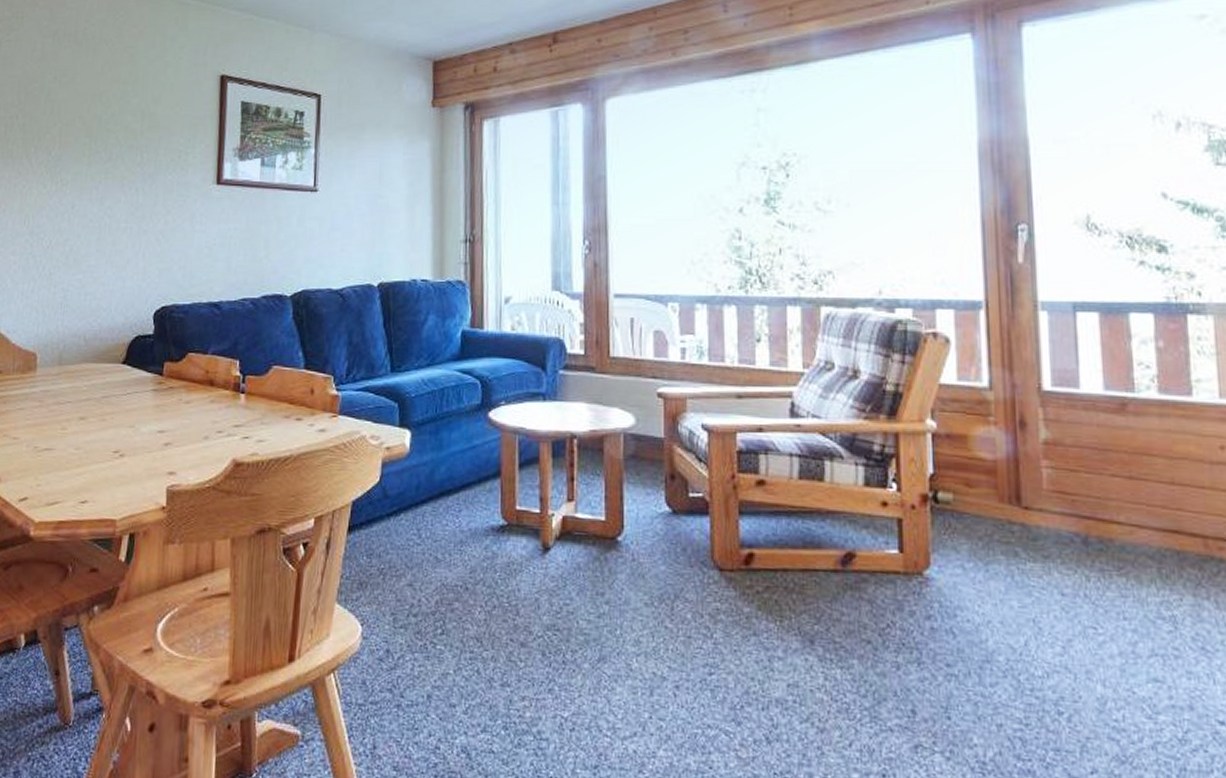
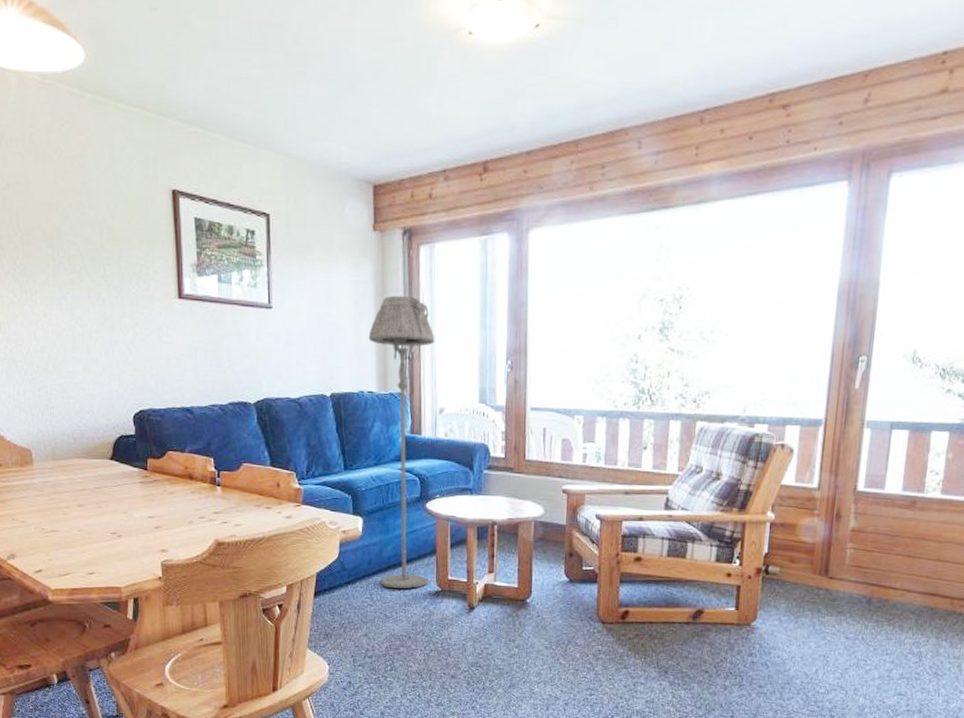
floor lamp: none [423,173,500,523] -> present [368,295,435,589]

